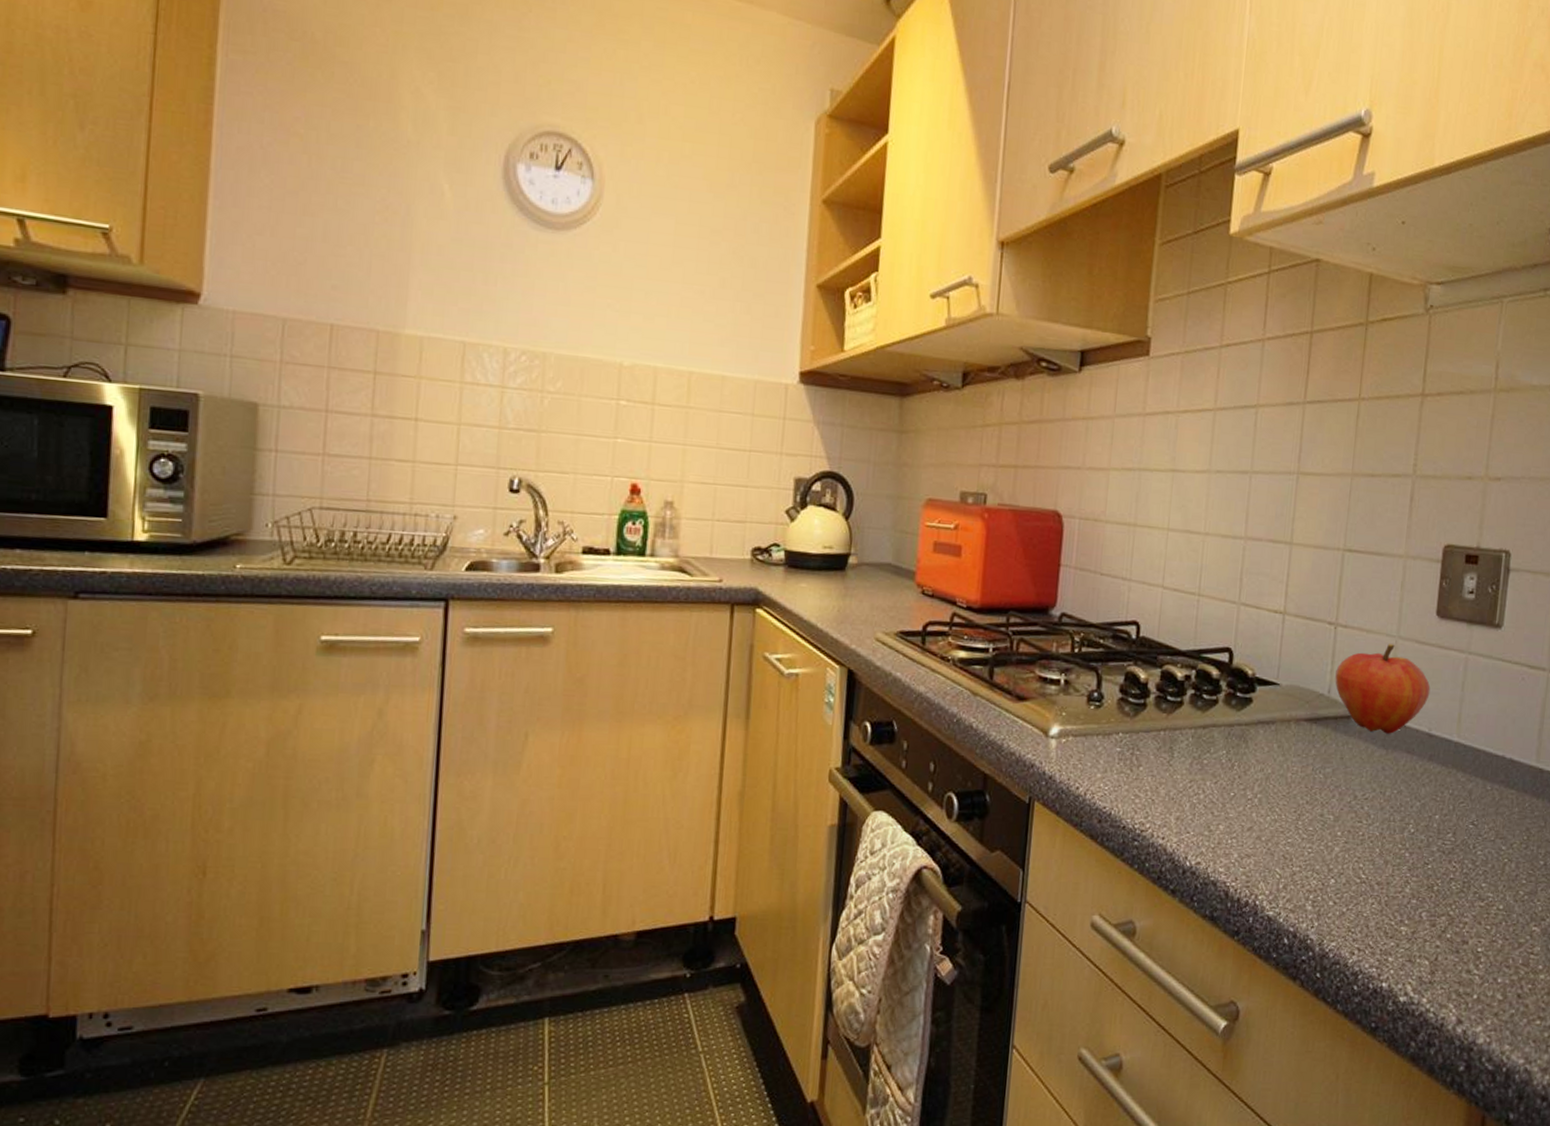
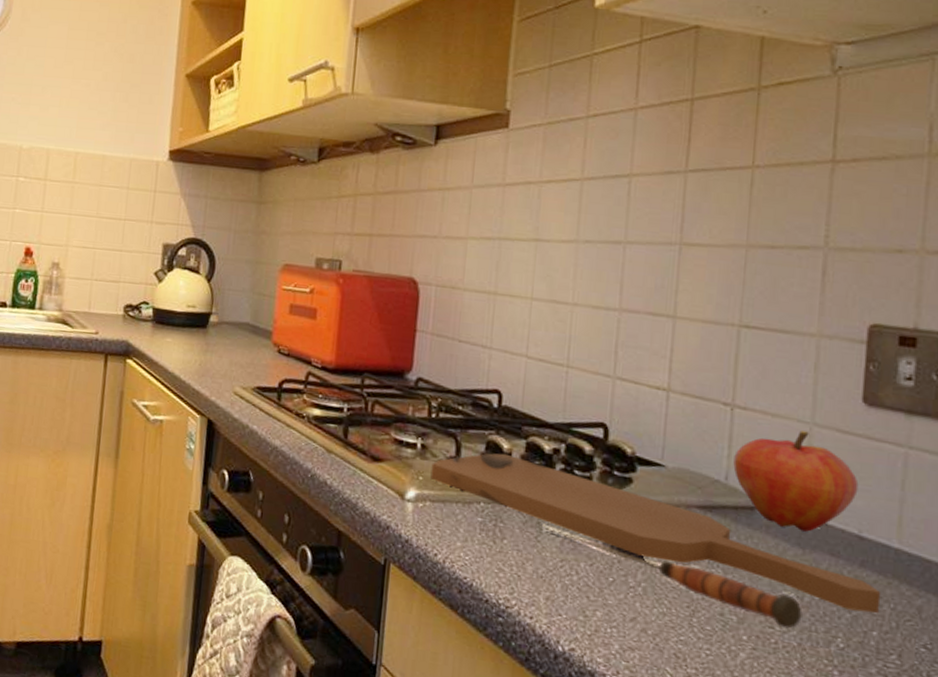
cutting board: none [1073,683,1443,800] -> present [430,453,881,614]
knife: none [1176,751,1384,821] -> present [544,527,802,629]

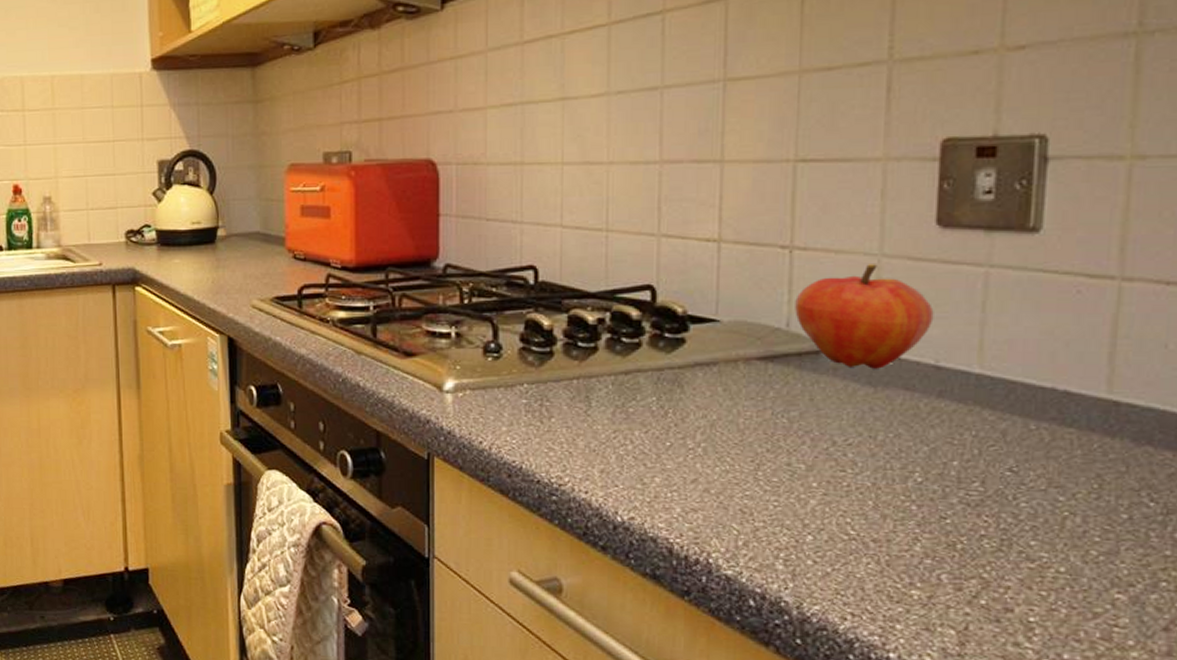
cutting board: present [430,453,881,614] -> none [468,330,962,444]
knife: present [544,527,802,629] -> none [593,400,876,470]

